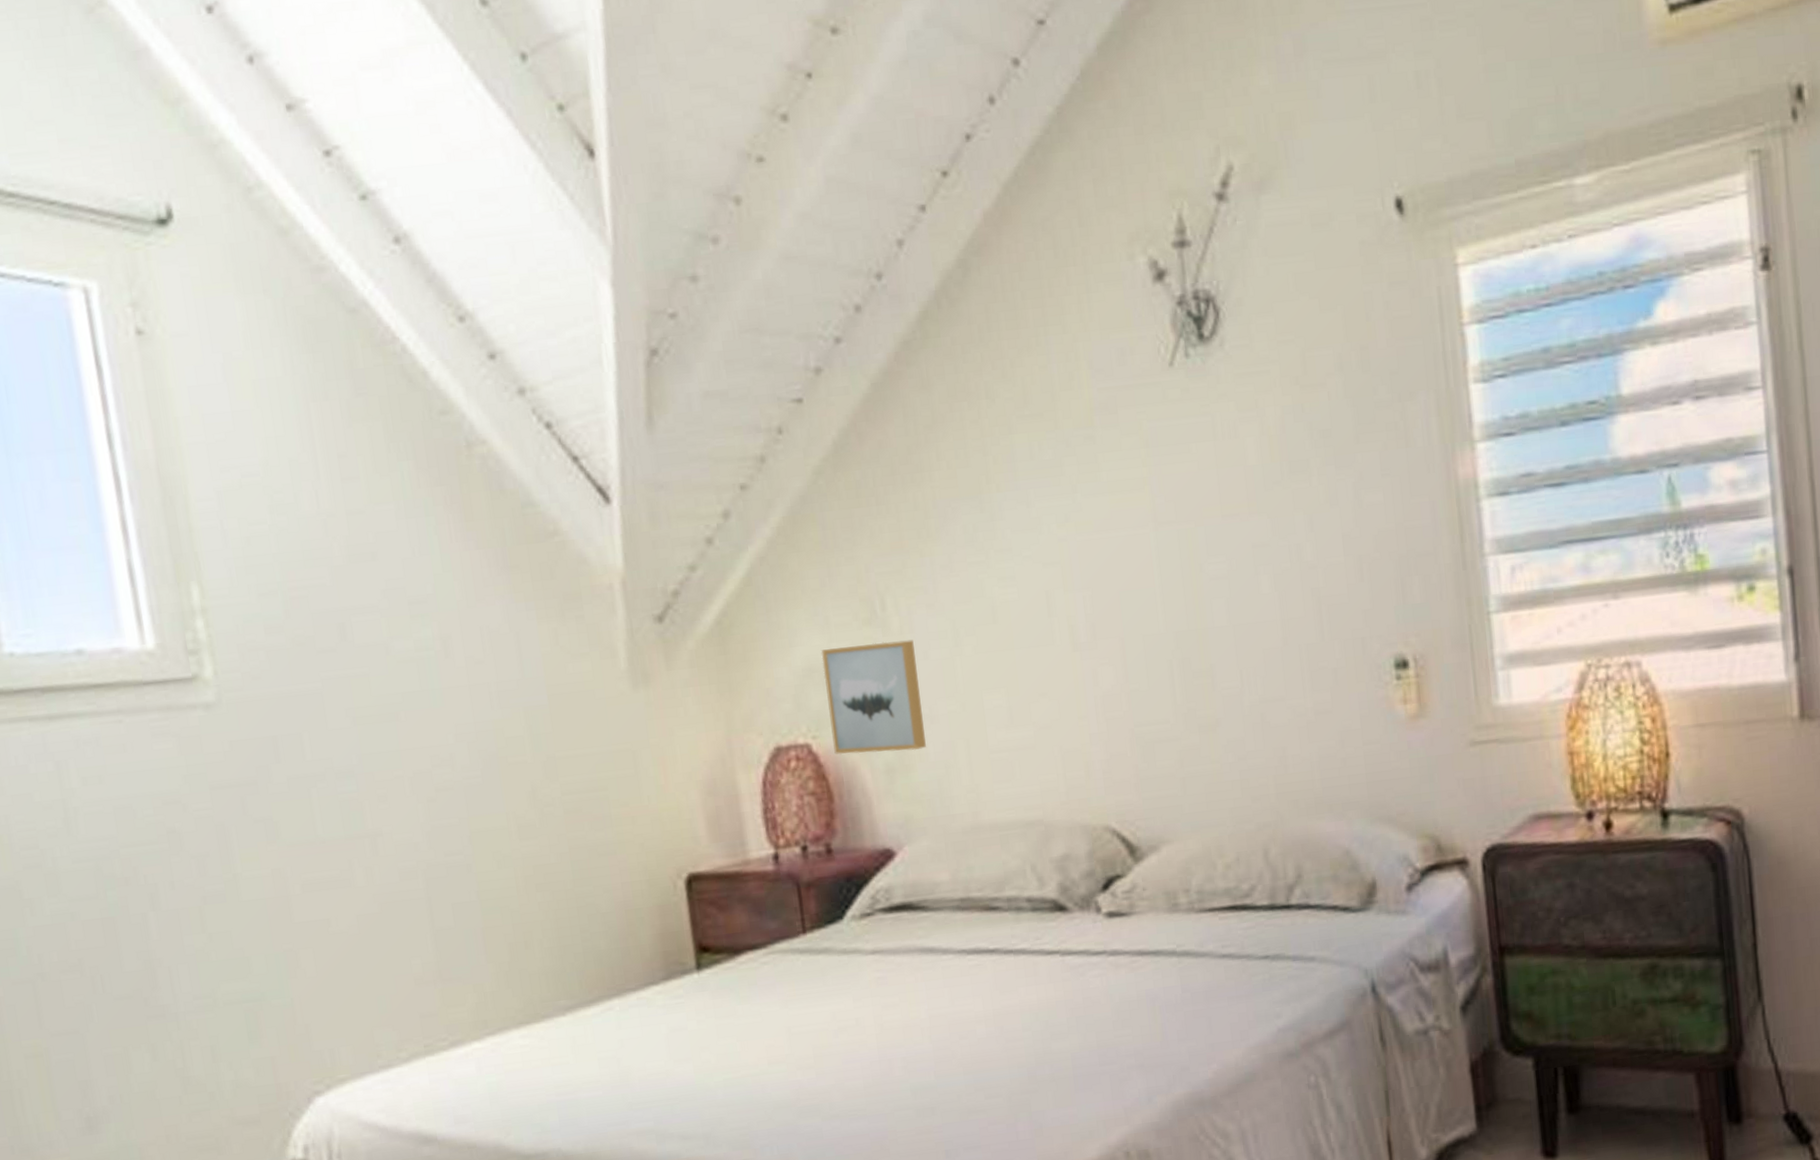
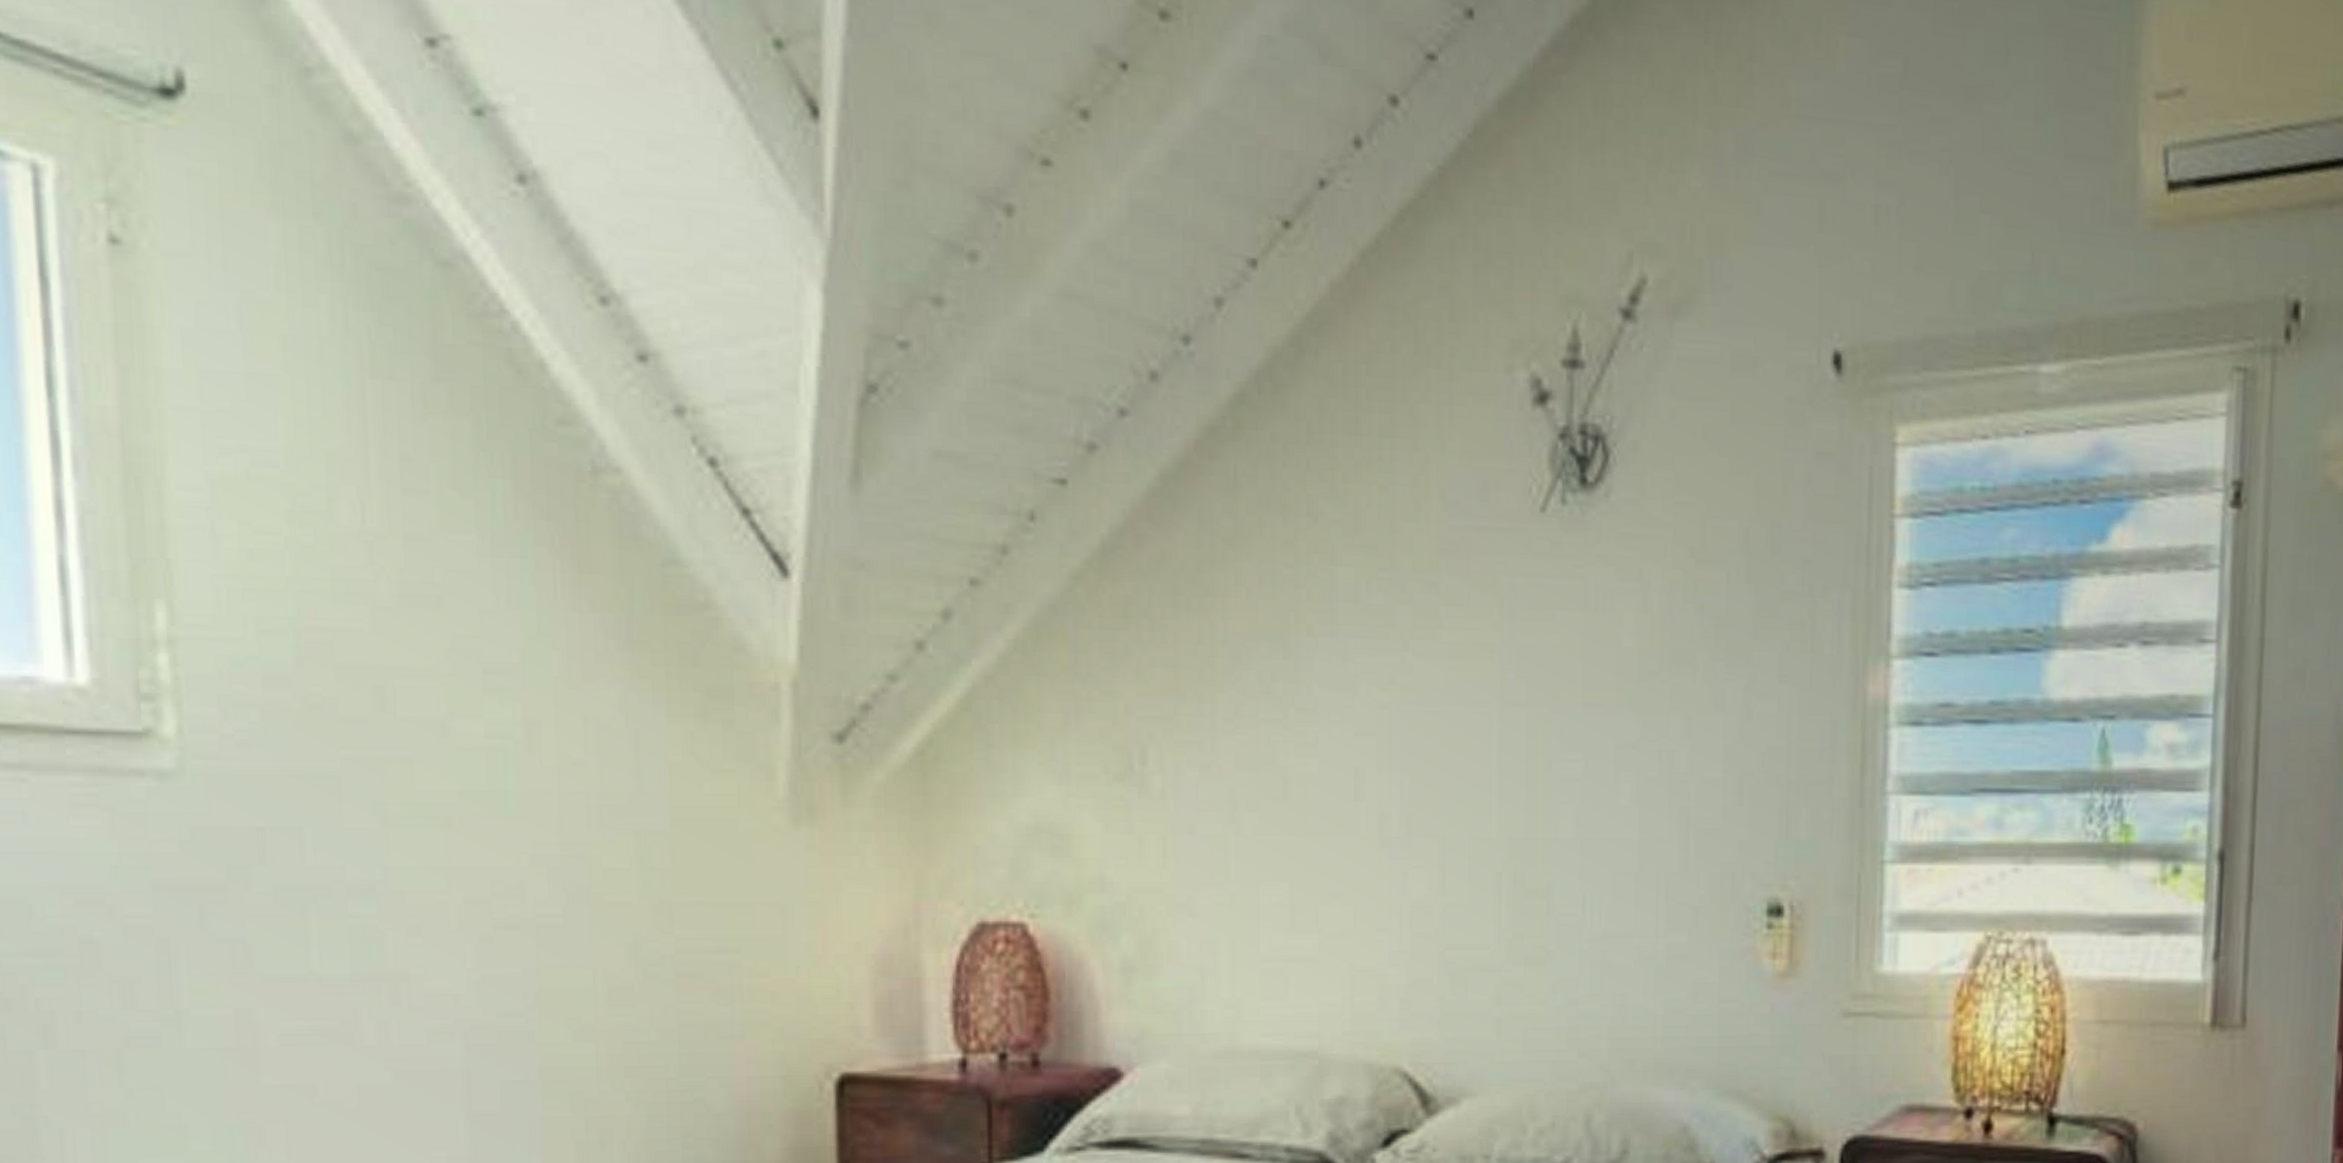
wall art: present [821,639,926,755] -> none [1054,805,1179,948]

